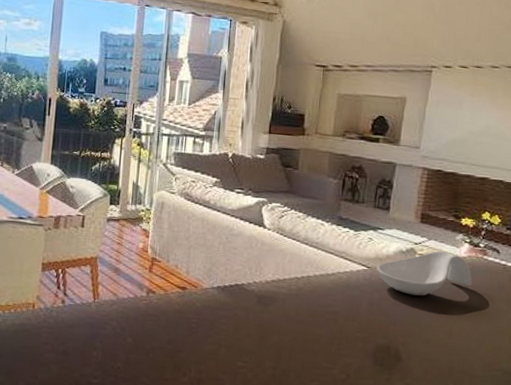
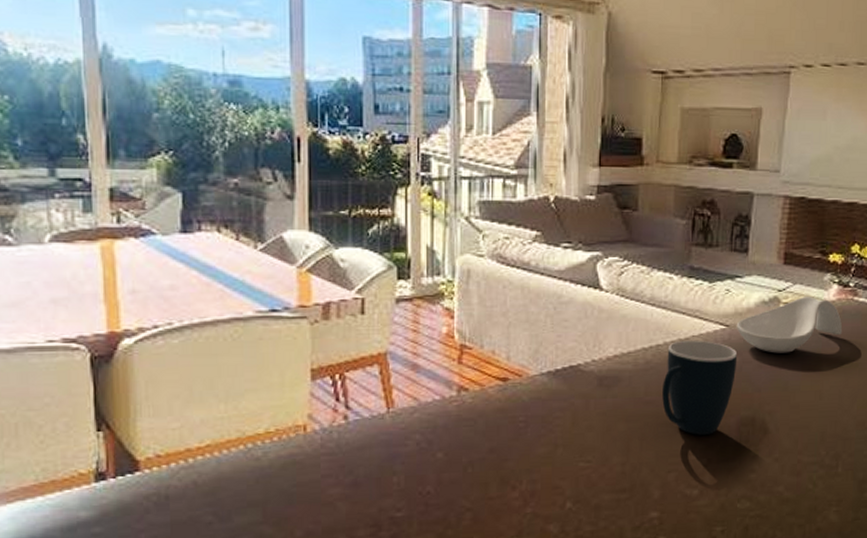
mug: none [310,274,377,355] -> present [662,340,738,435]

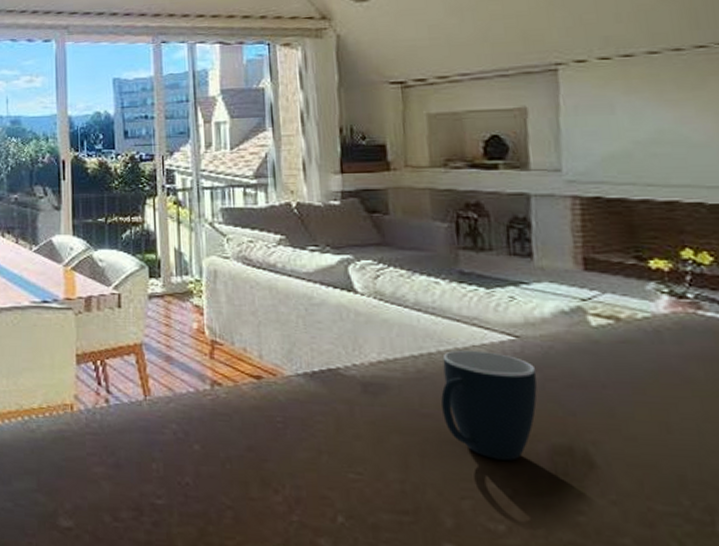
spoon rest: present [736,297,843,353] -> none [529,308,688,373]

